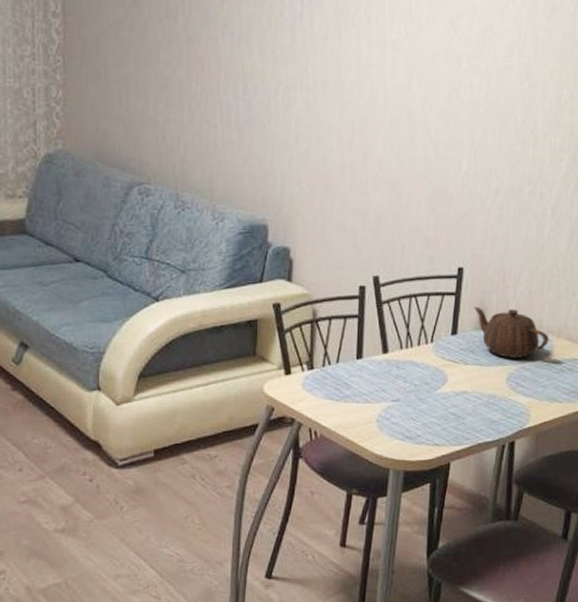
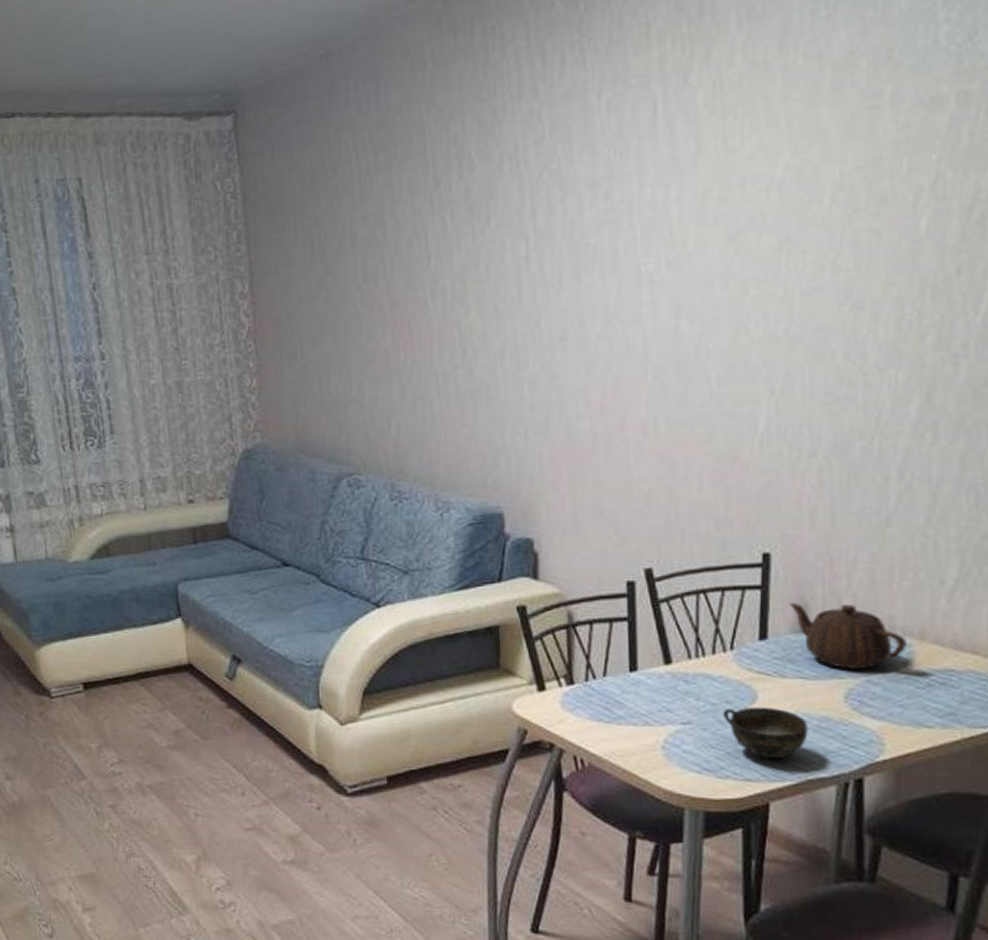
cup: none [422,387,481,429] -> present [723,706,808,761]

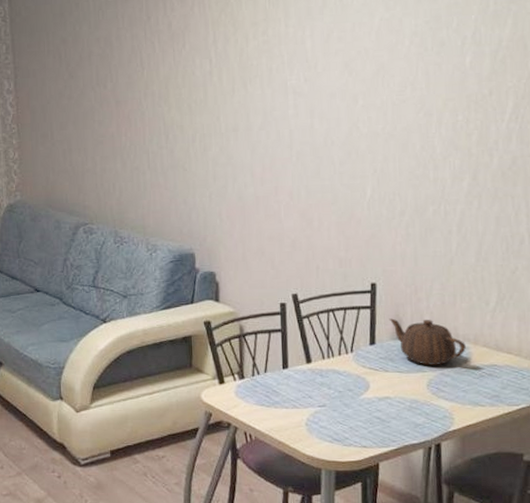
cup: present [723,706,808,761] -> none [347,393,404,432]

